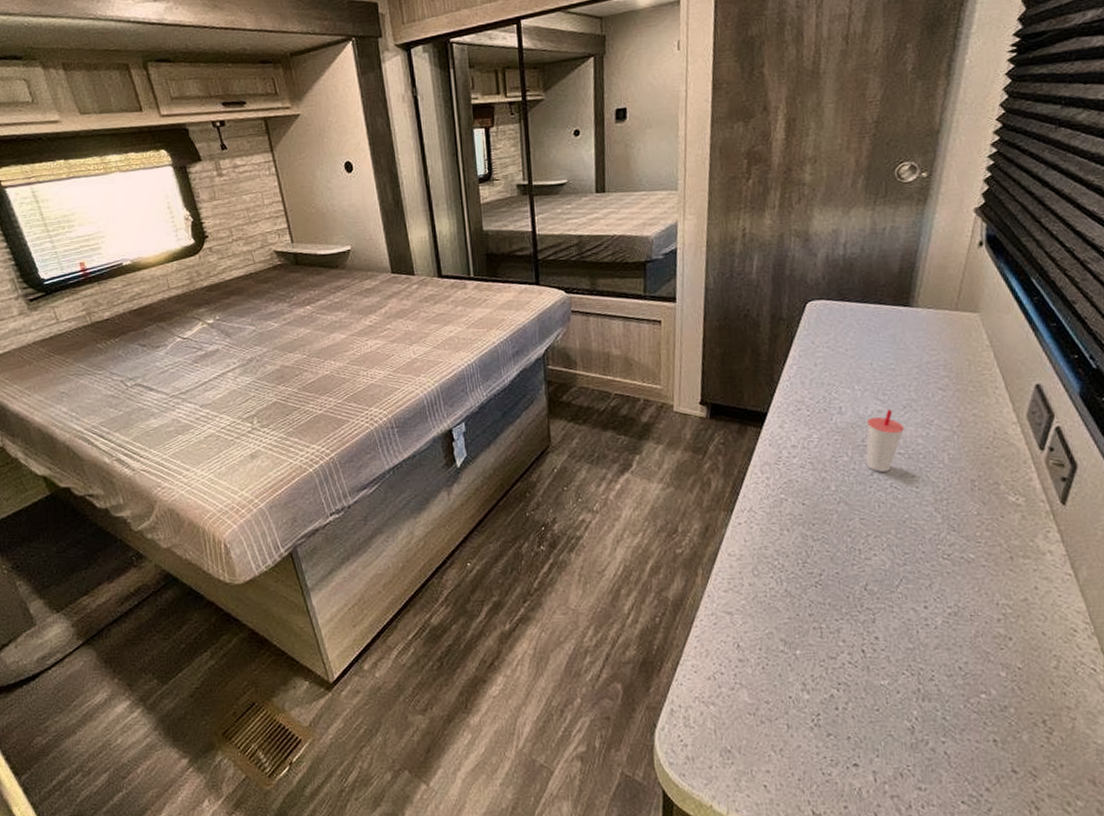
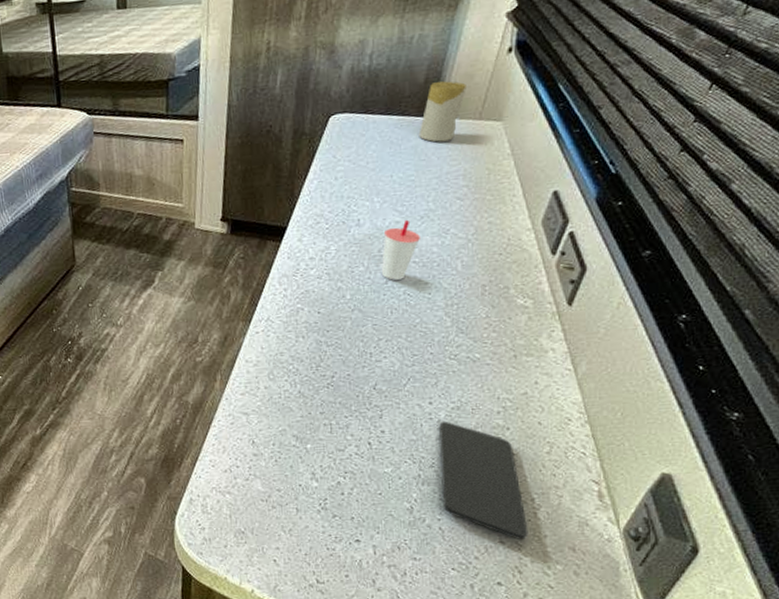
candle: none [896,272,941,332] -> present [418,81,466,142]
smartphone: none [937,628,1043,770] -> present [439,421,528,541]

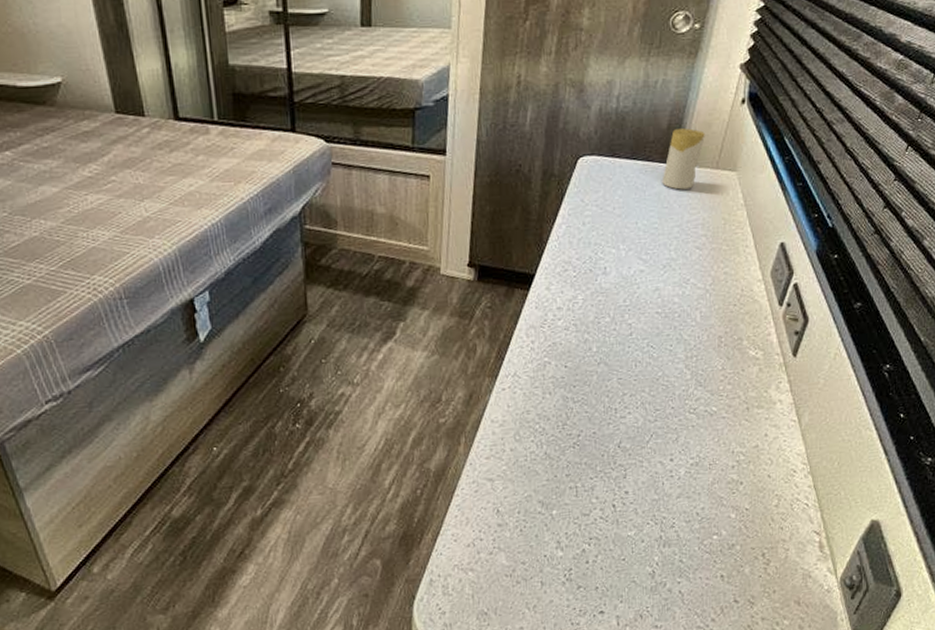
cup: present [381,219,421,280] -> none [626,268,664,332]
smartphone: present [439,421,528,541] -> none [679,478,759,598]

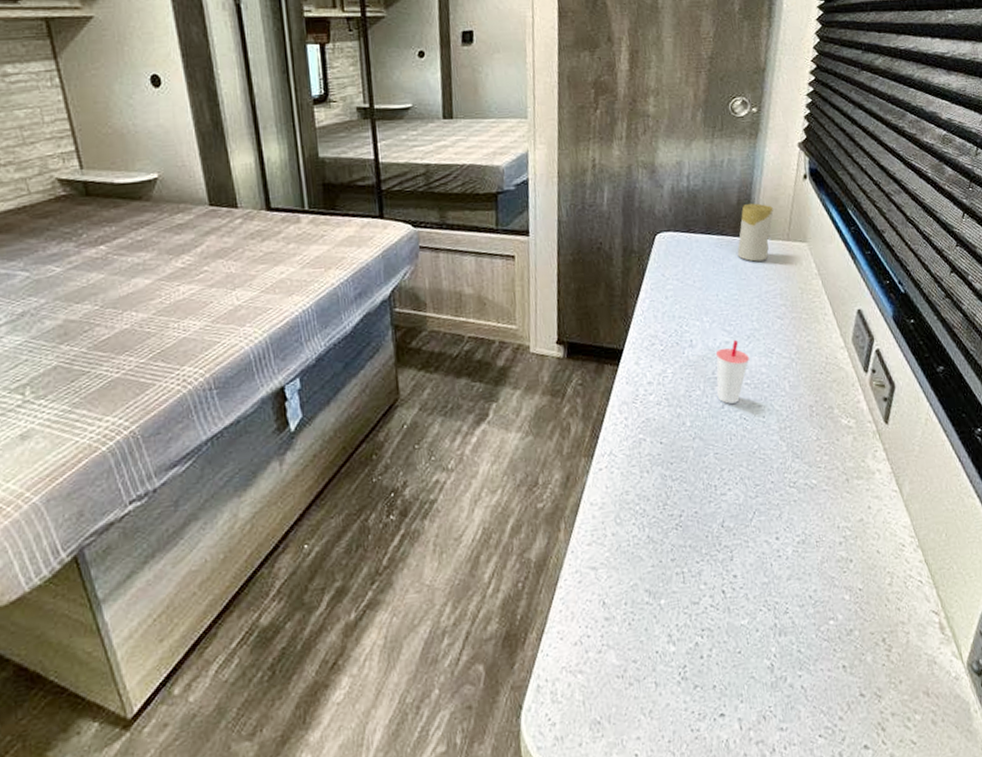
cup: none [626,268,664,332] -> present [716,339,750,404]

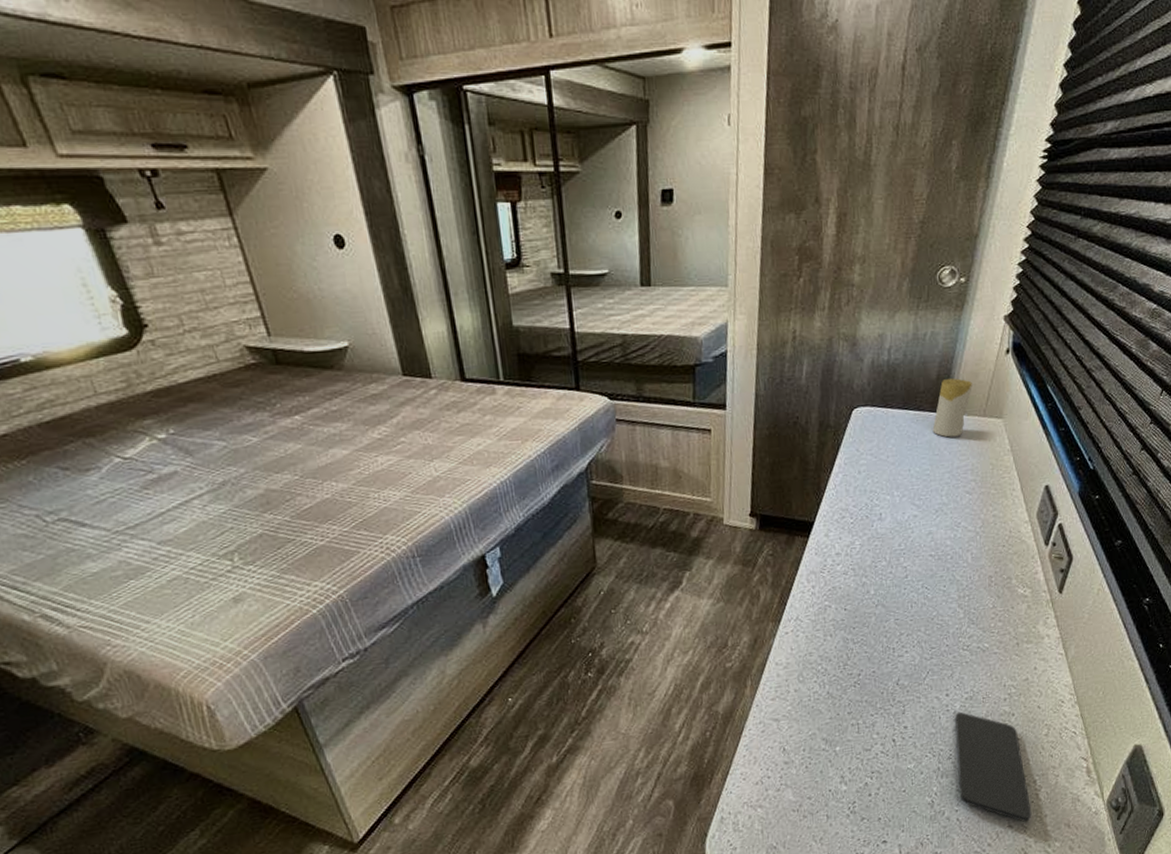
cup: present [716,339,750,404] -> none [901,513,937,574]
smartphone: none [788,557,885,691] -> present [955,712,1032,823]

